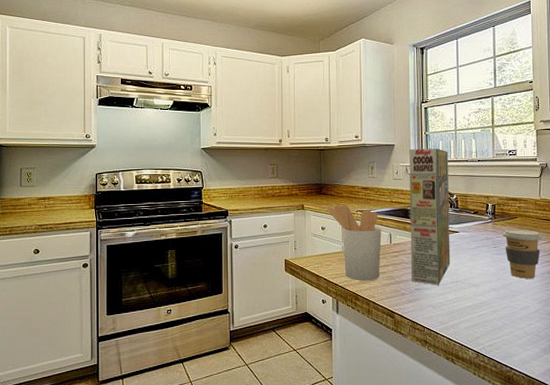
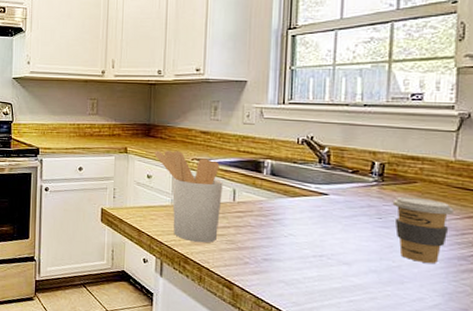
cereal box: present [409,148,451,285] -> none [258,86,321,258]

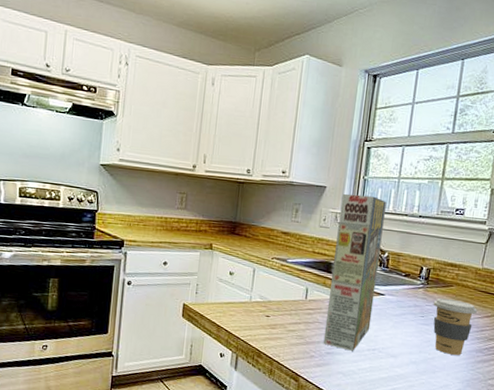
utensil holder: present [154,150,223,243] -> none [238,249,298,338]
cereal box: none [258,86,321,258] -> present [323,193,386,351]

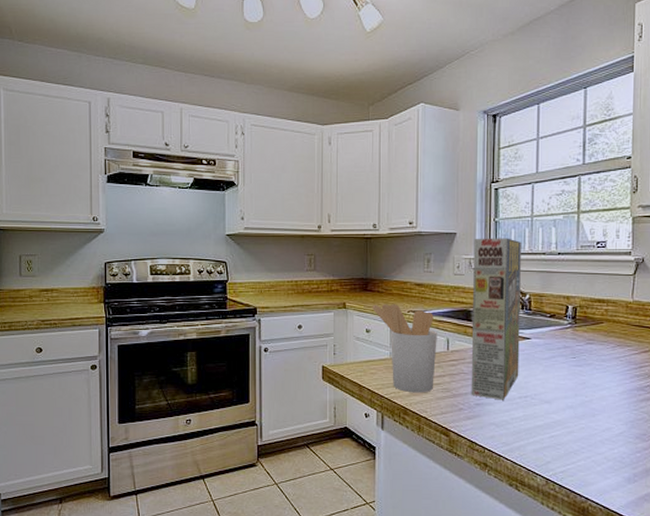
utensil holder: none [238,249,298,338] -> present [372,304,437,393]
coffee cup: present [433,298,477,355] -> none [584,336,633,395]

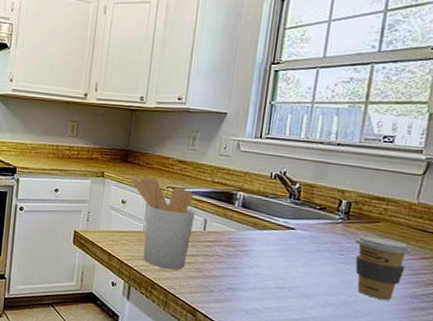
cereal box: present [471,238,521,400] -> none [223,120,297,288]
coffee cup: none [584,336,633,395] -> present [354,235,412,300]

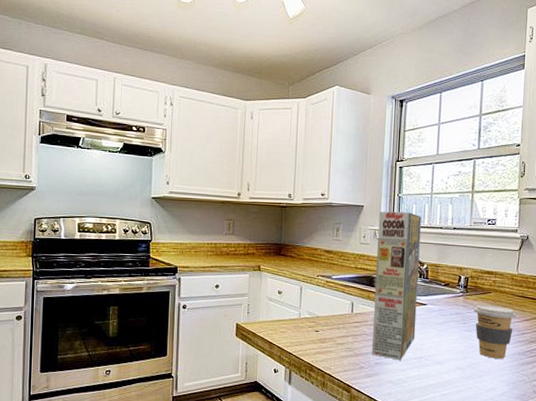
utensil holder: present [130,177,195,270] -> none [285,268,343,352]
cereal box: none [223,120,297,288] -> present [371,211,421,360]

